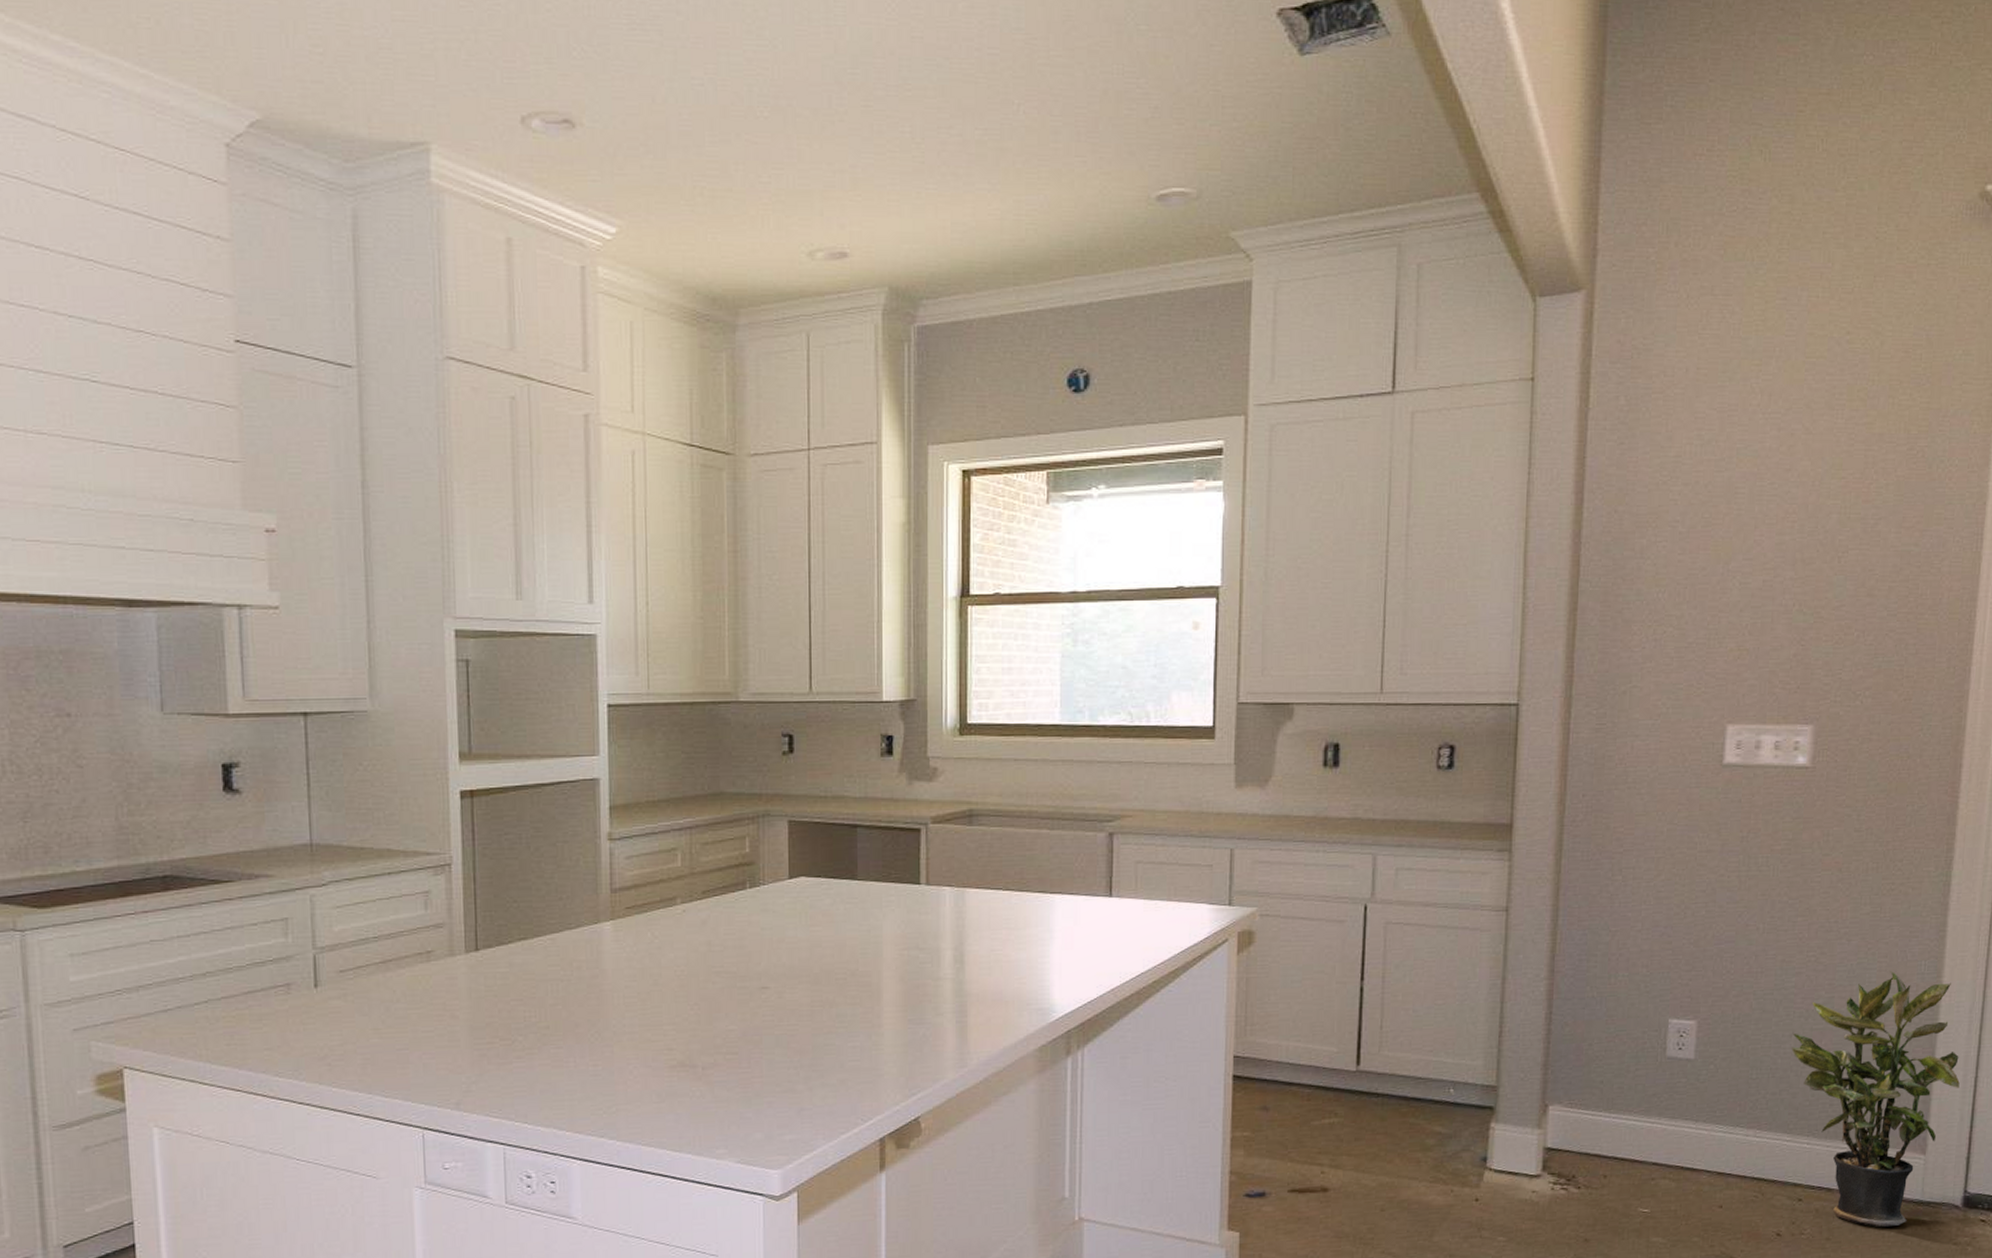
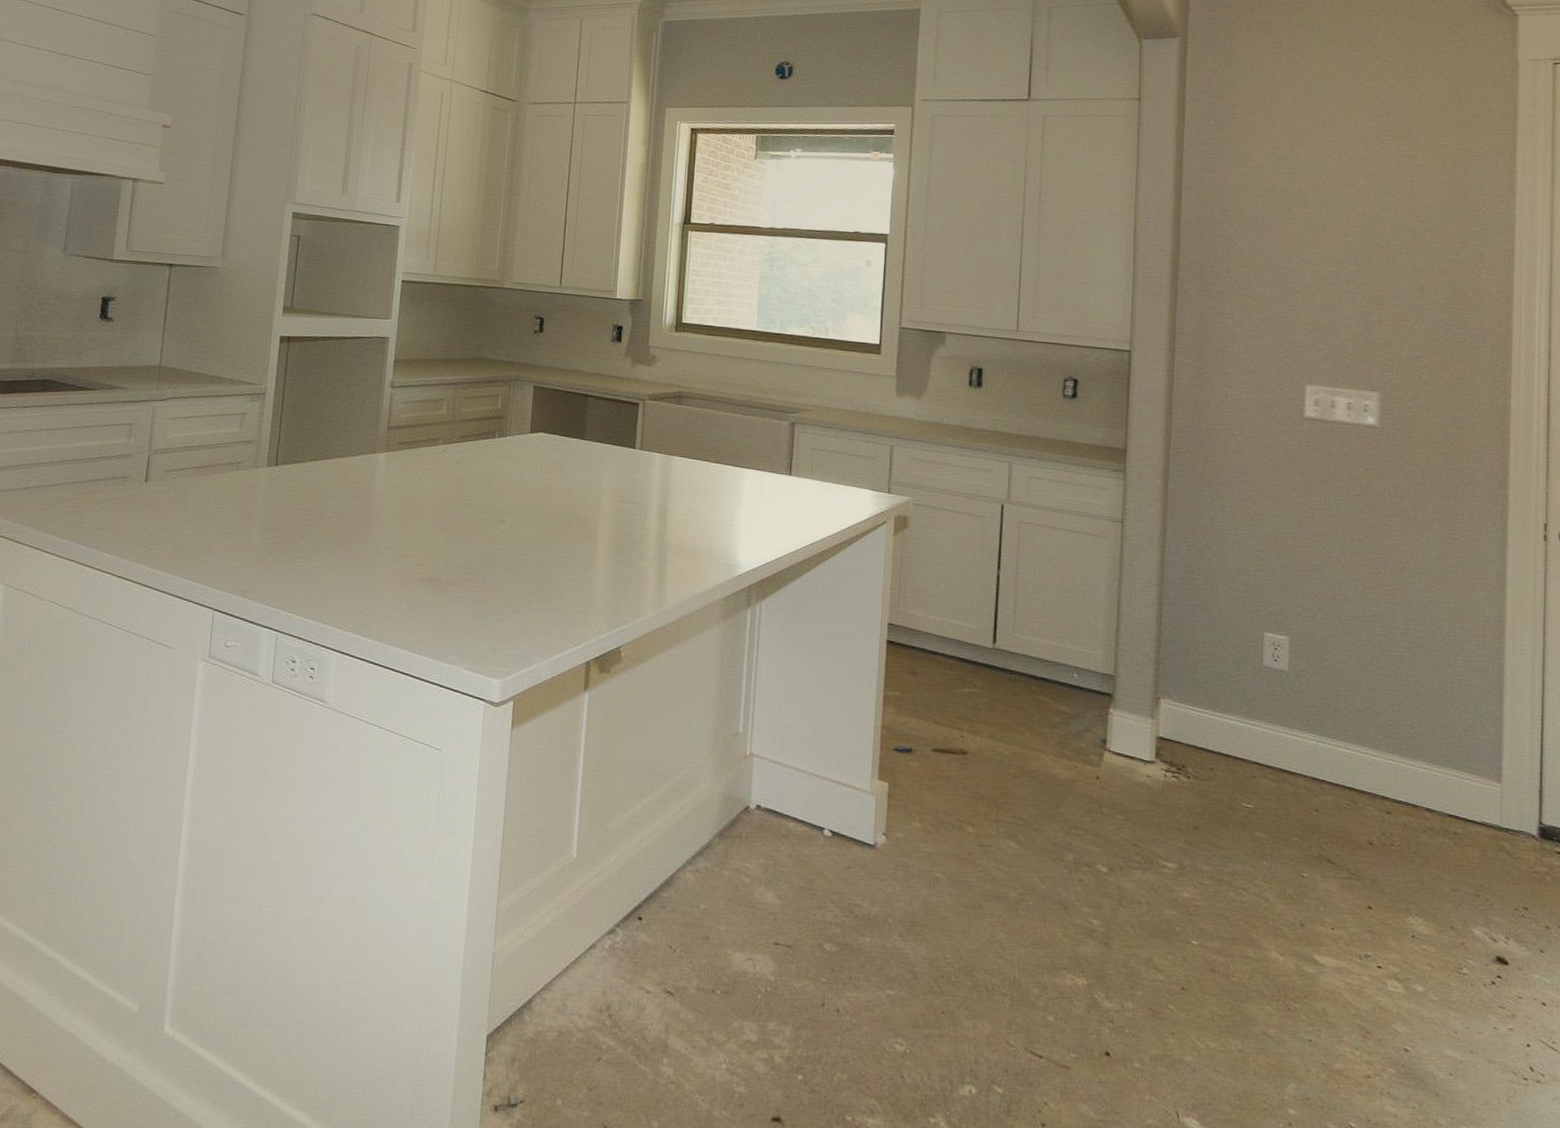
potted plant: present [1791,971,1960,1228] -> none [1374,611,1528,849]

